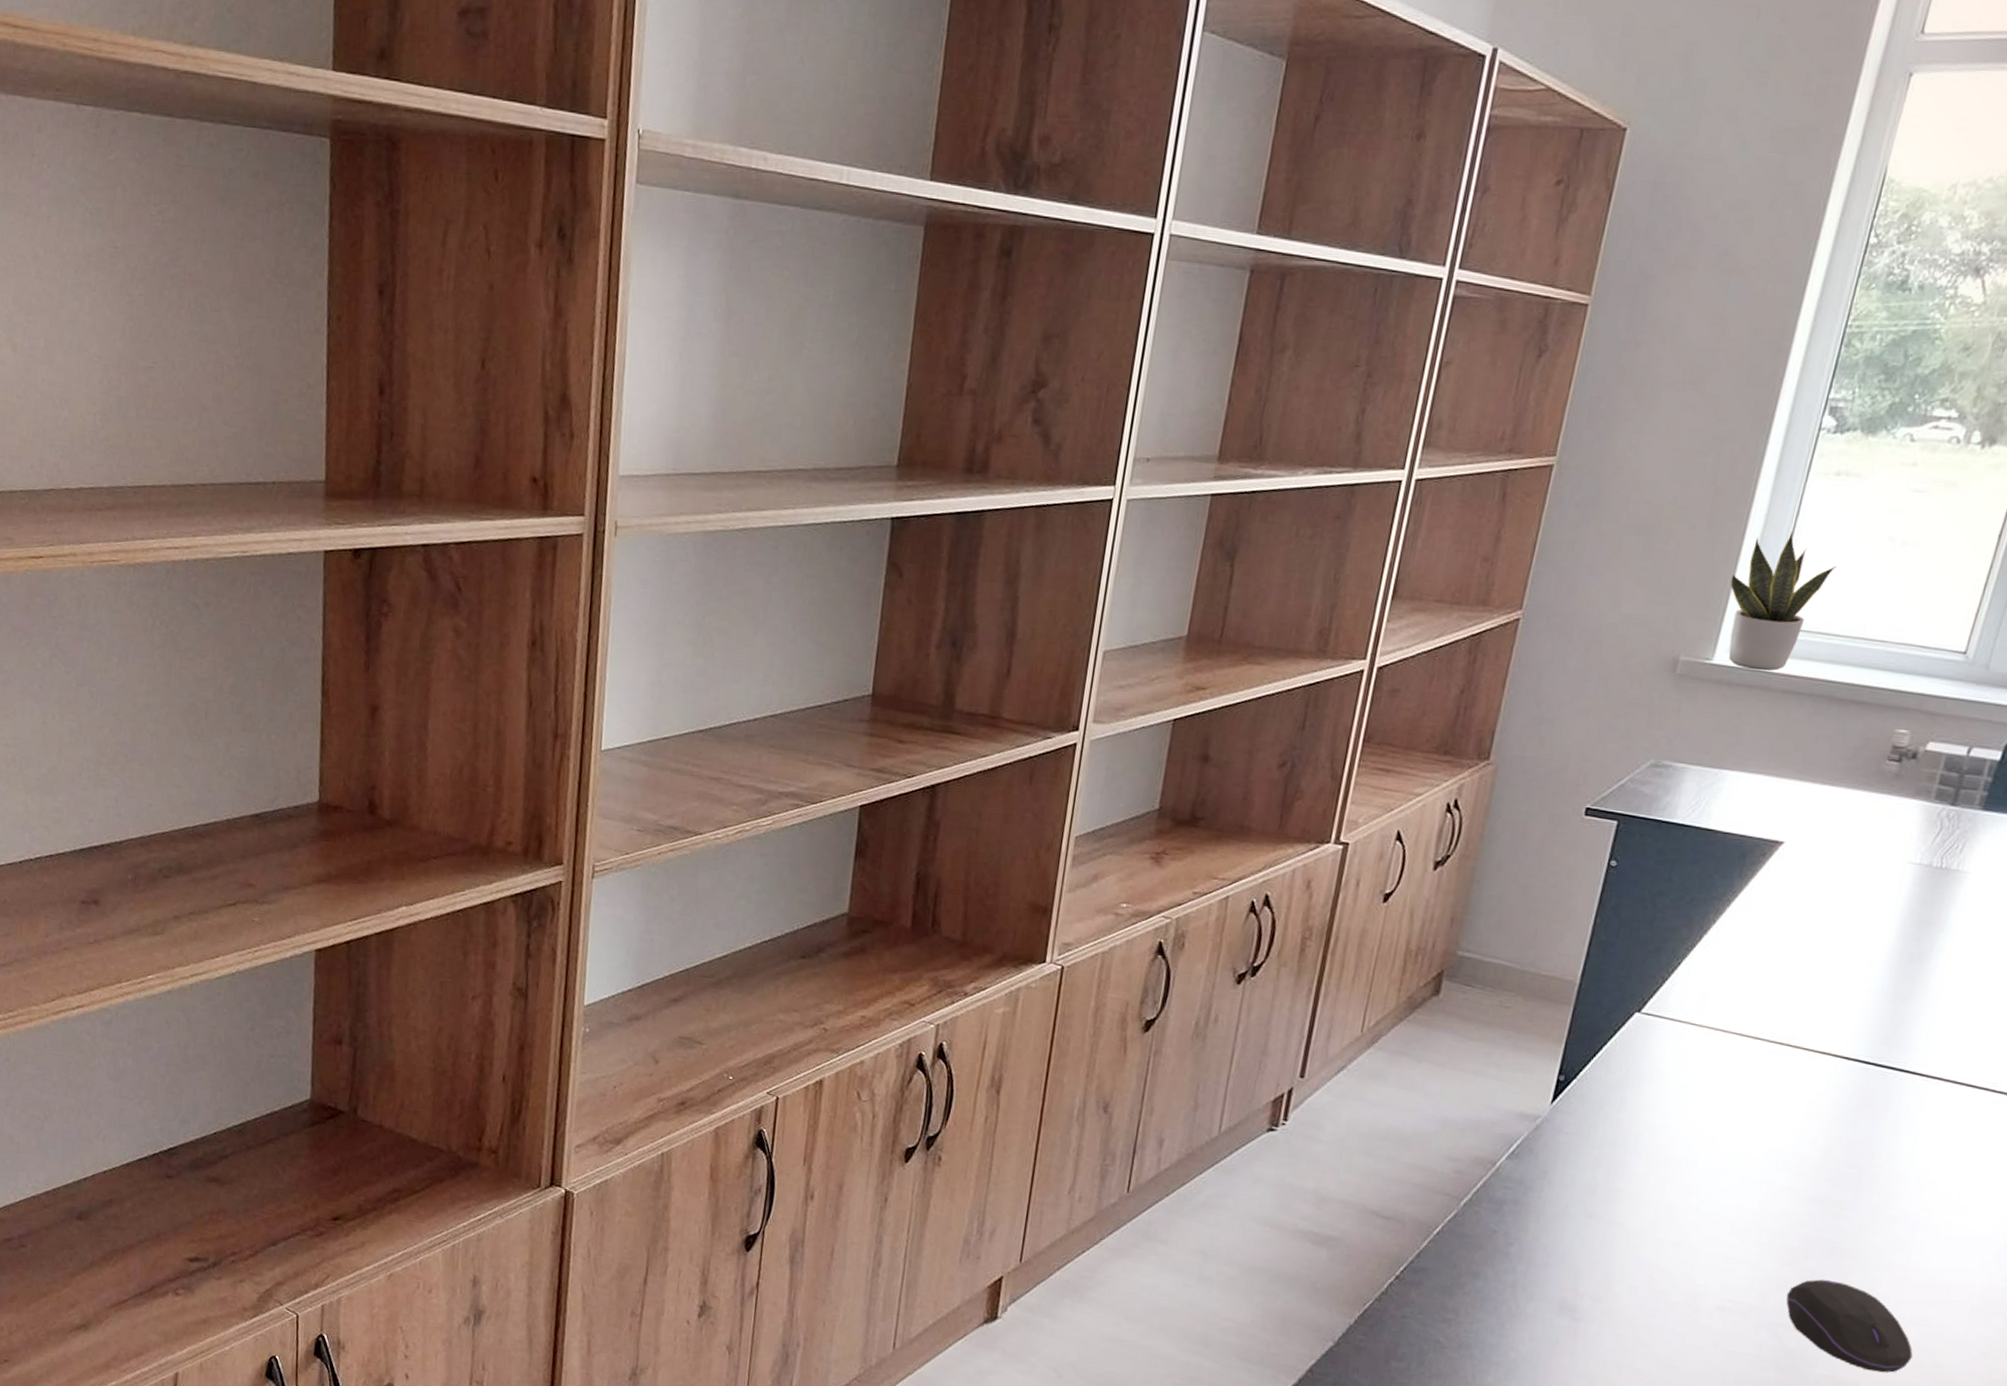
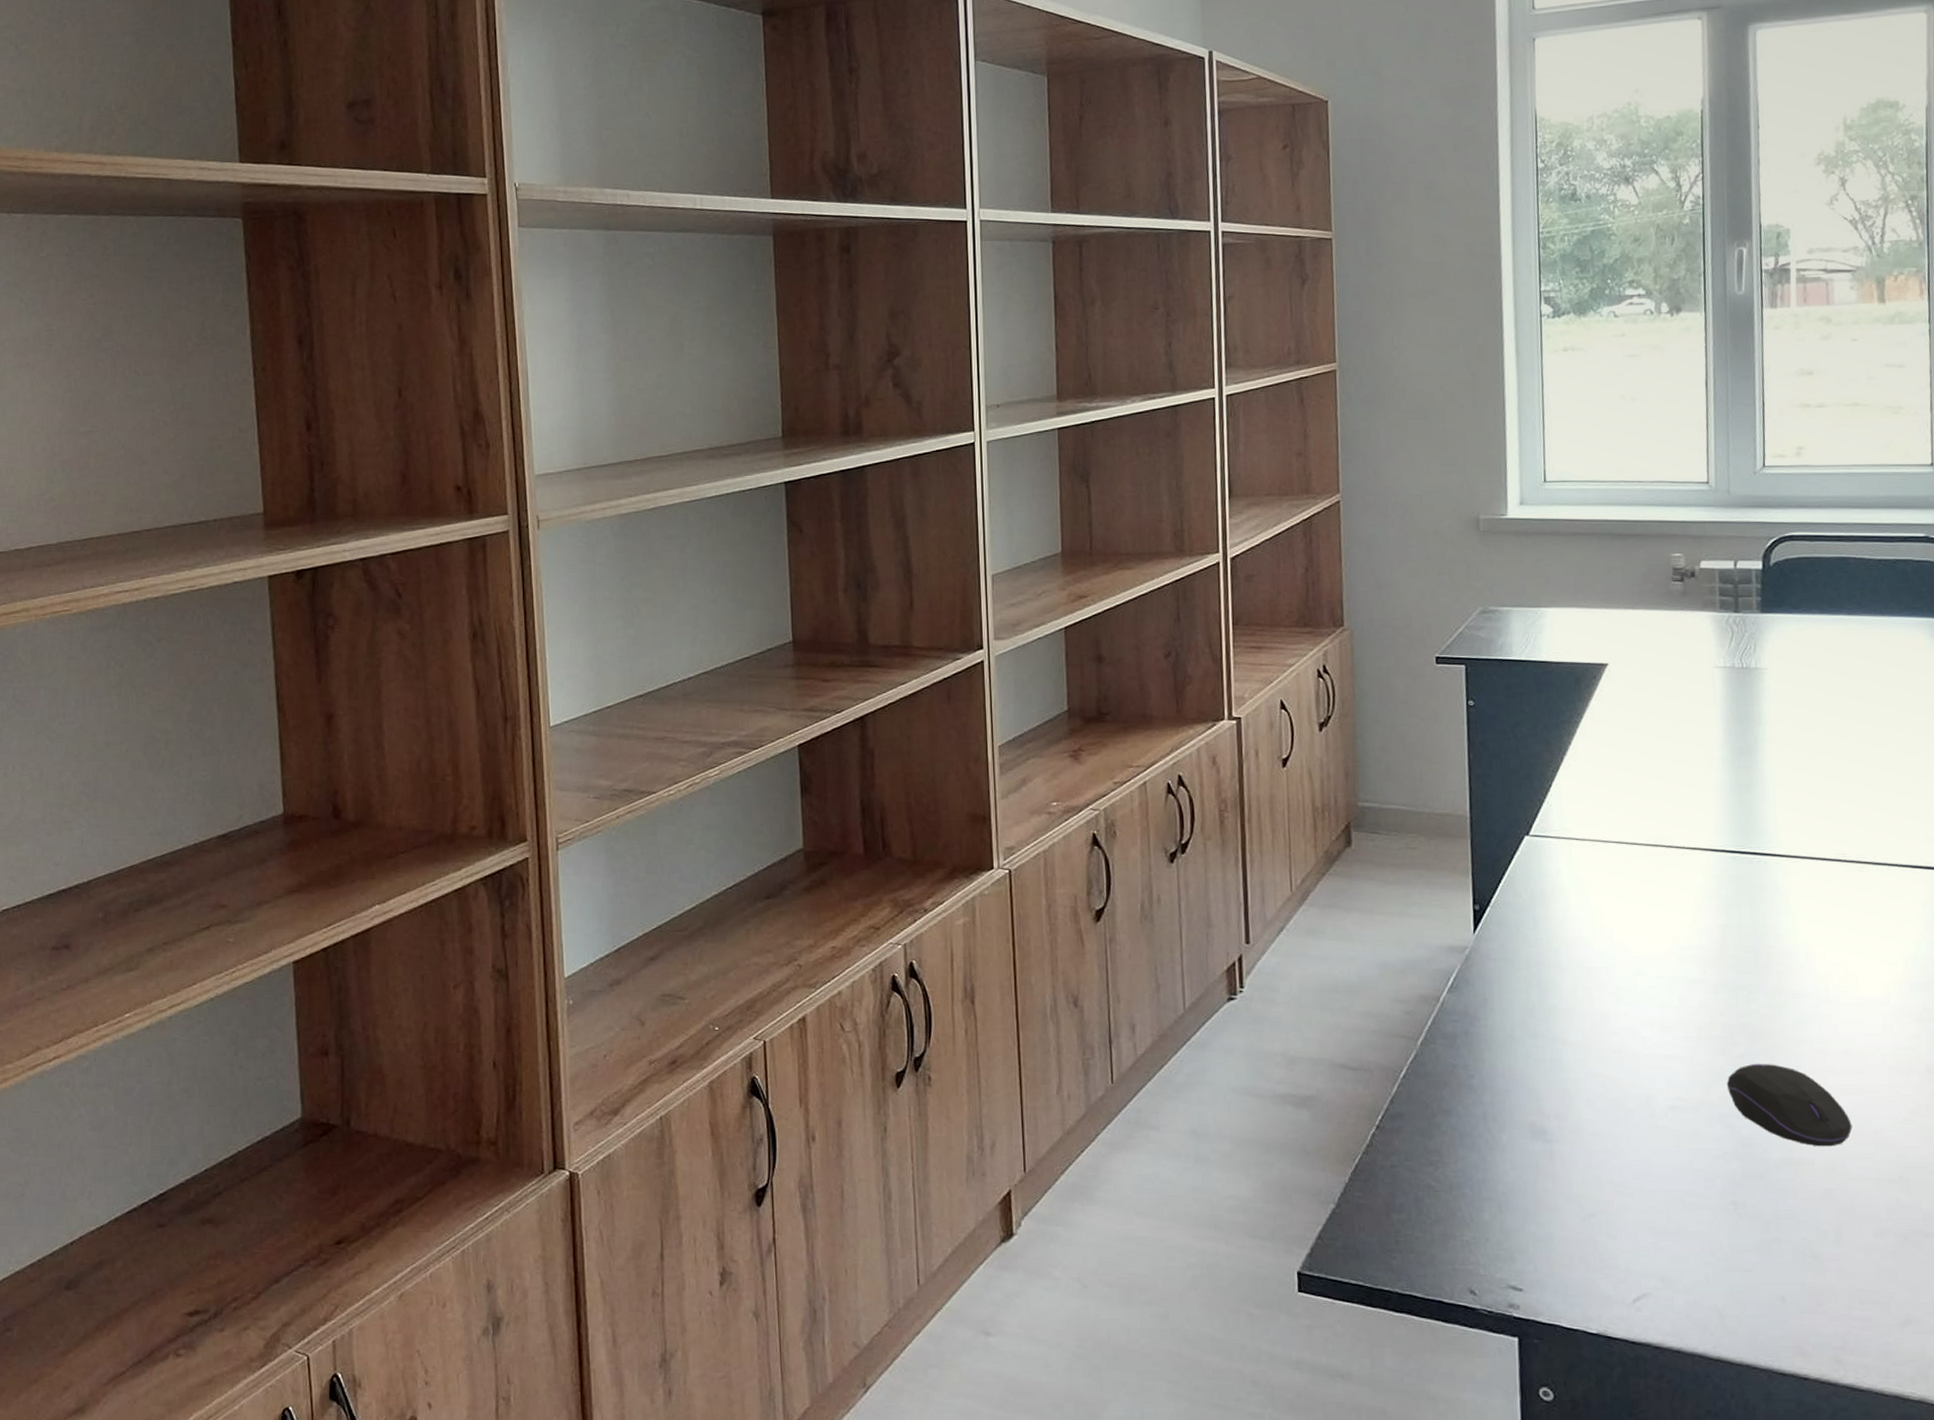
potted plant: present [1728,531,1837,672] -> none [1504,401,1585,519]

